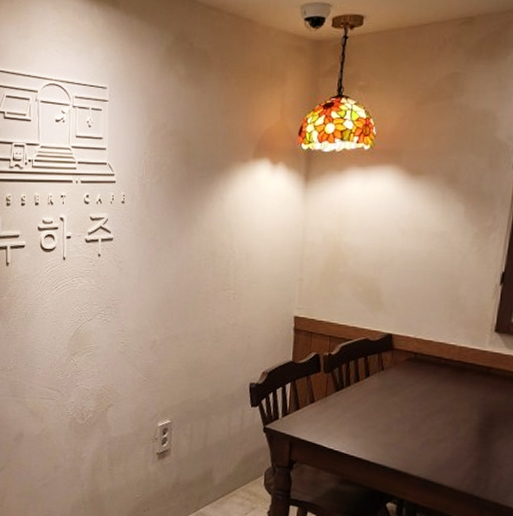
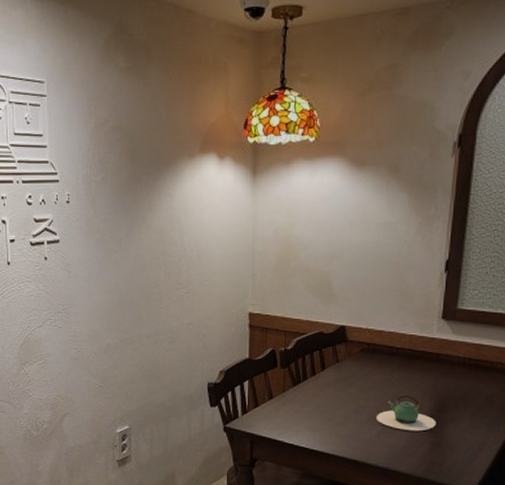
teapot: none [419,405,484,445] -> present [375,394,436,432]

